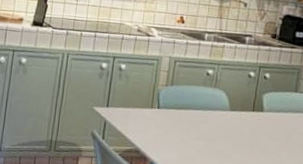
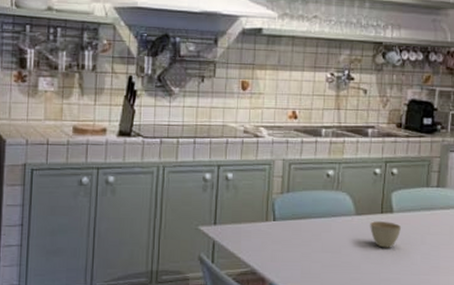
cup: none [242,117,270,143] -> present [370,221,401,248]

